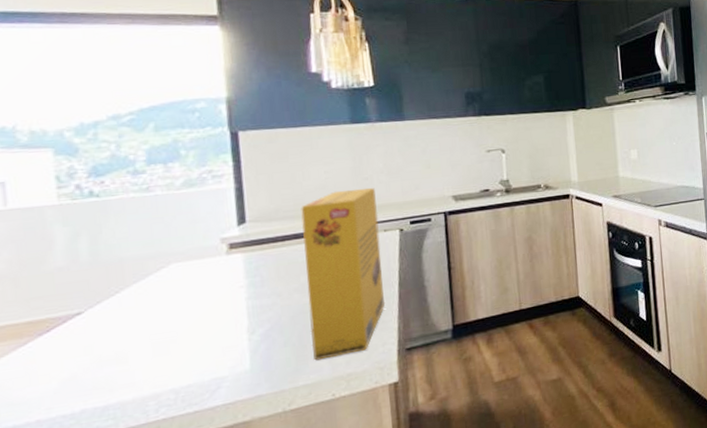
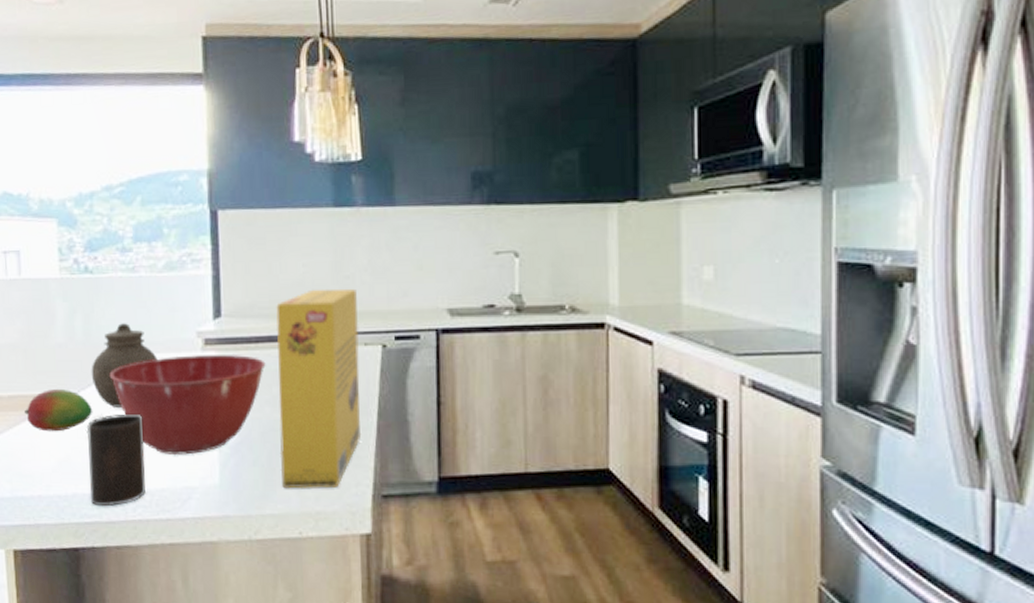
fruit: none [15,310,104,356] -> present [25,388,93,432]
cup: none [96,320,169,416] -> present [86,413,146,507]
jar: none [100,239,178,319] -> present [91,323,158,407]
mixing bowl: none [123,253,293,353] -> present [109,355,266,455]

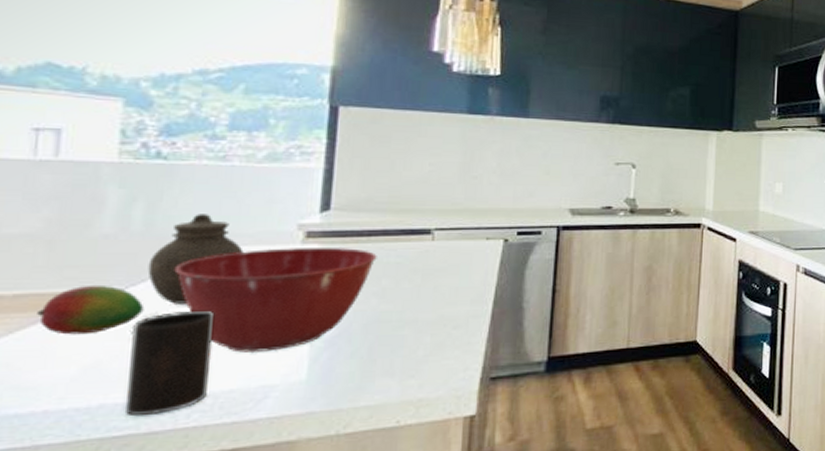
cereal box: present [276,288,362,489] -> none [382,187,483,379]

